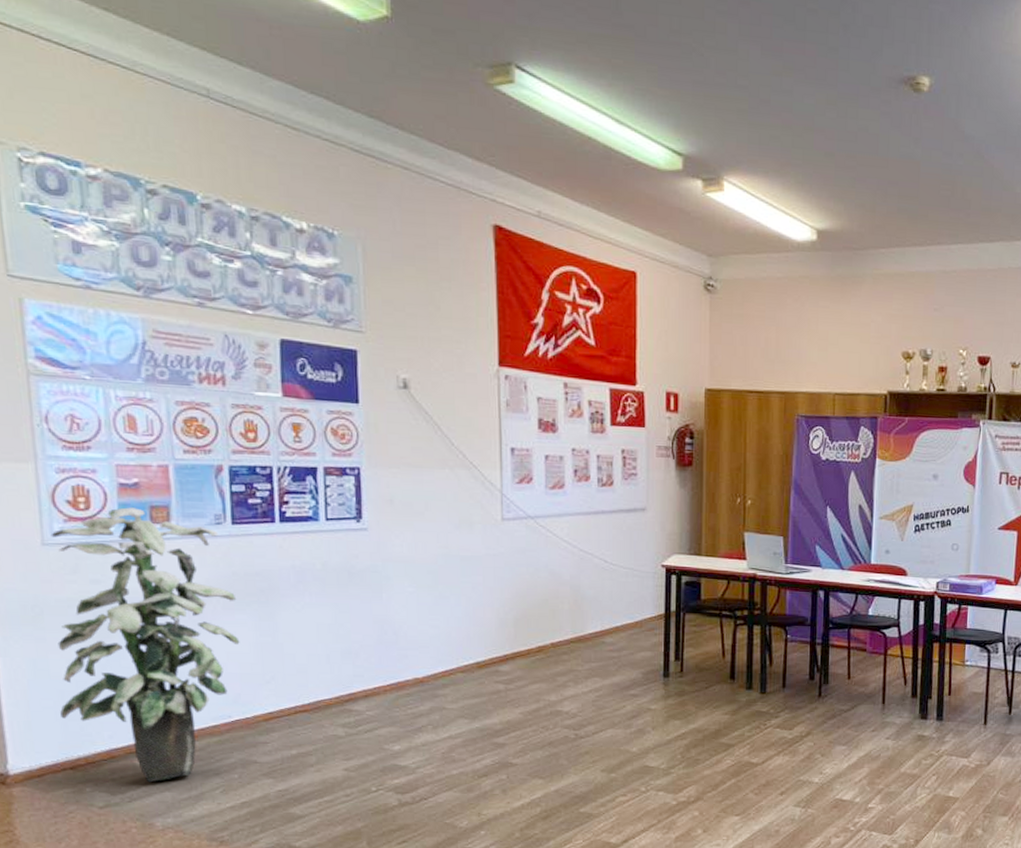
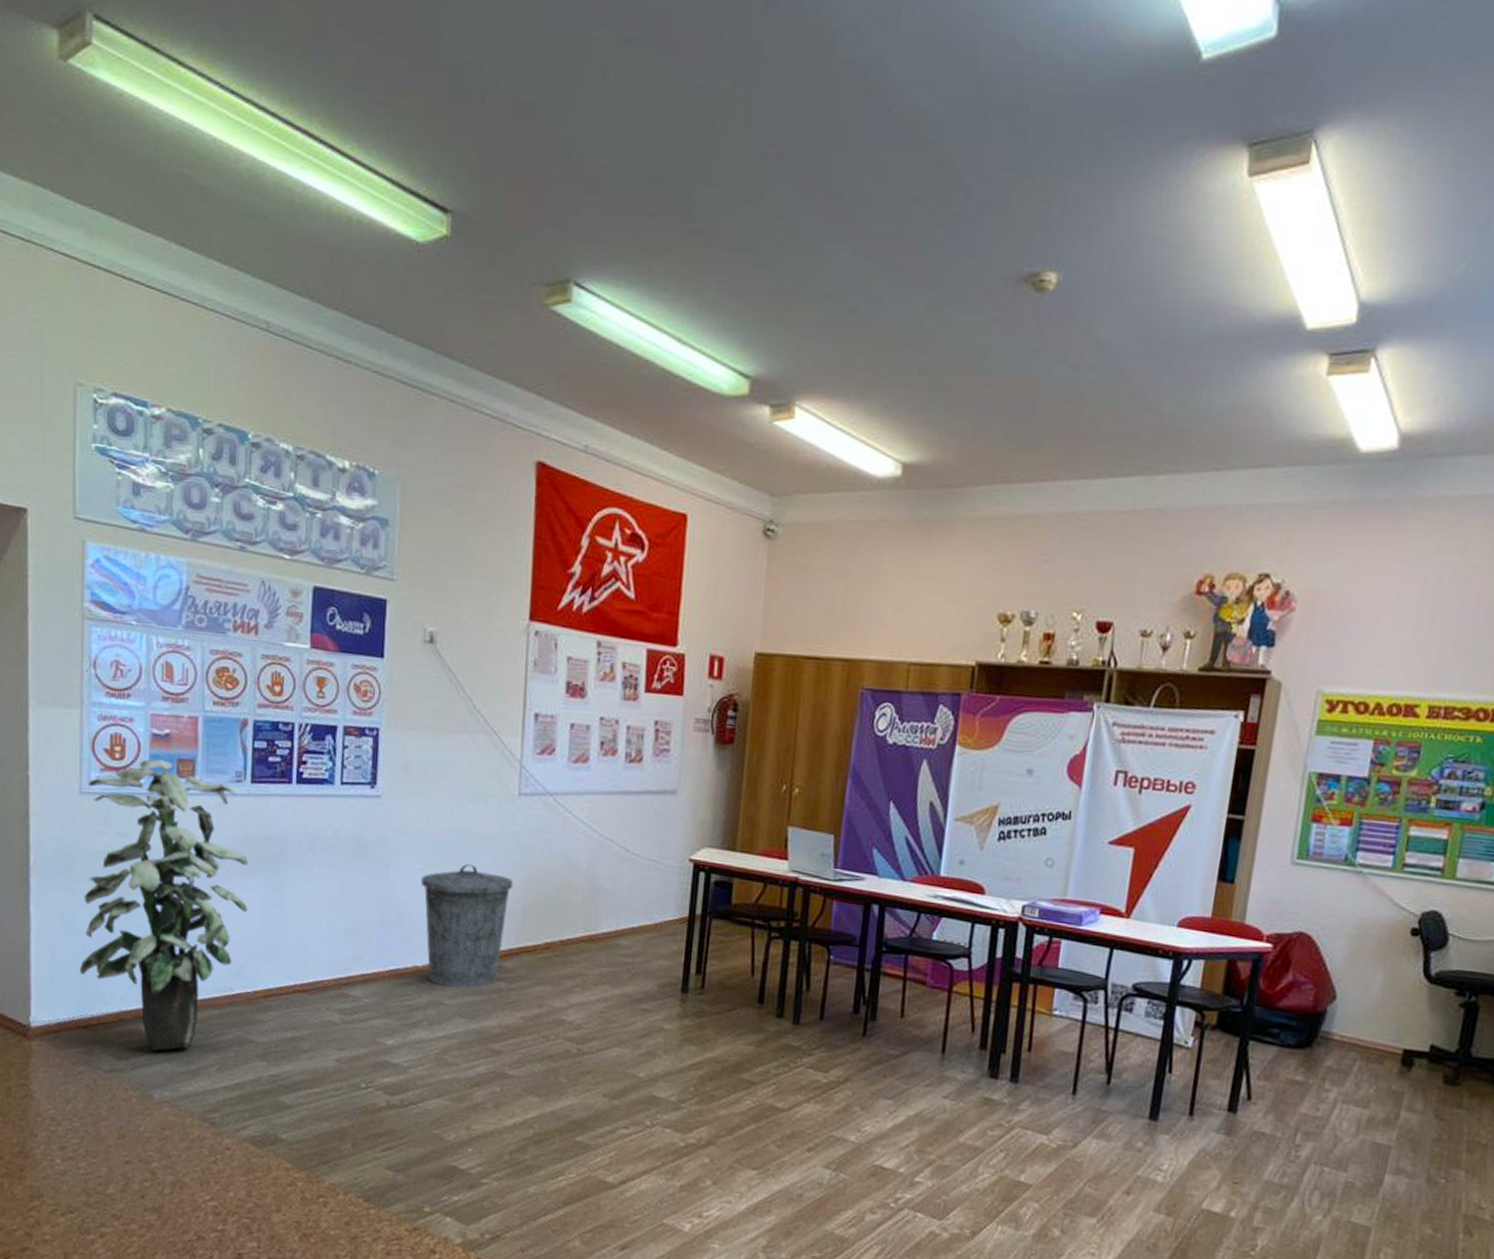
trash can: none [414,583,504,693] -> present [421,863,514,988]

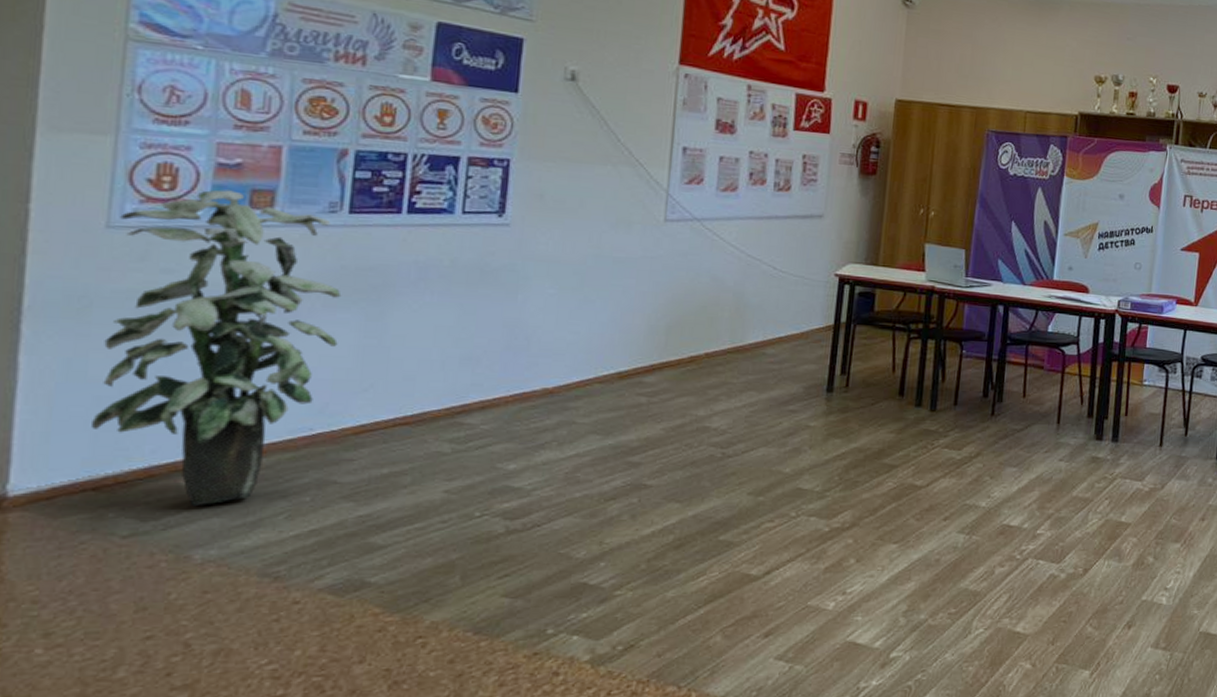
trash can: present [421,863,514,988] -> none [553,286,657,406]

